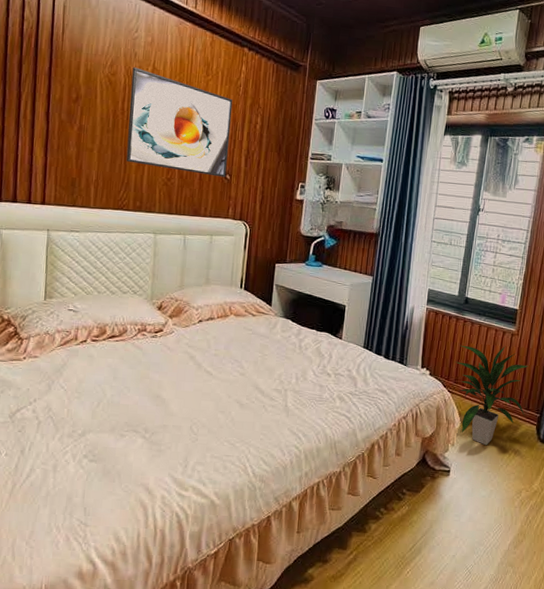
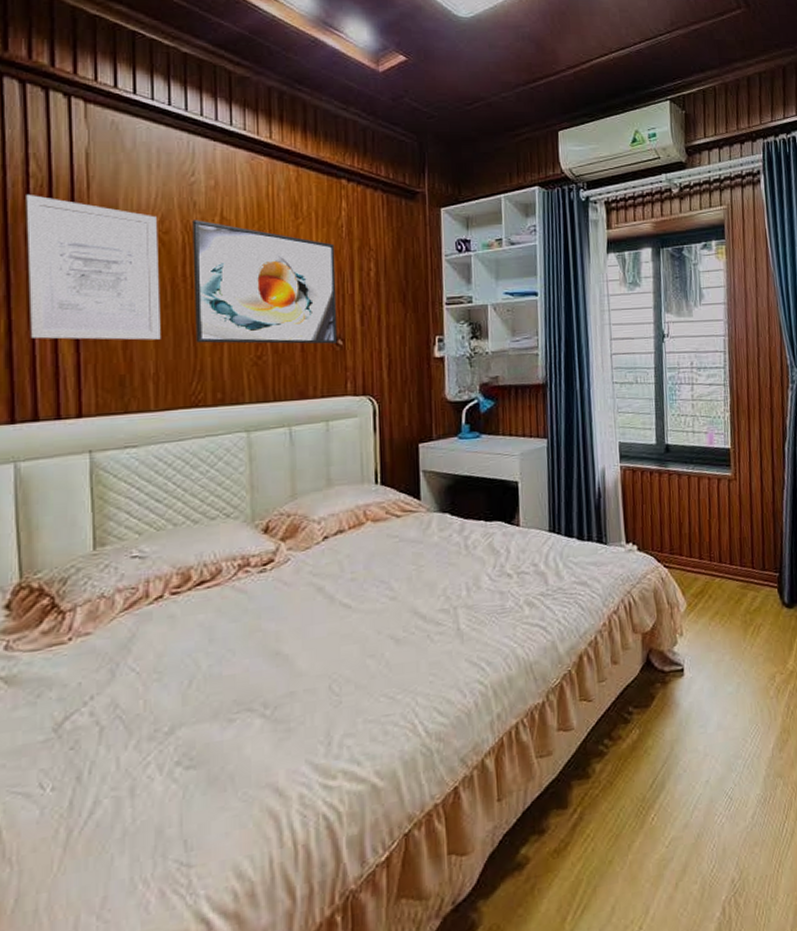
wall art: none [15,33,108,156] -> present [26,195,161,340]
indoor plant: present [454,345,529,446] -> none [666,495,763,627]

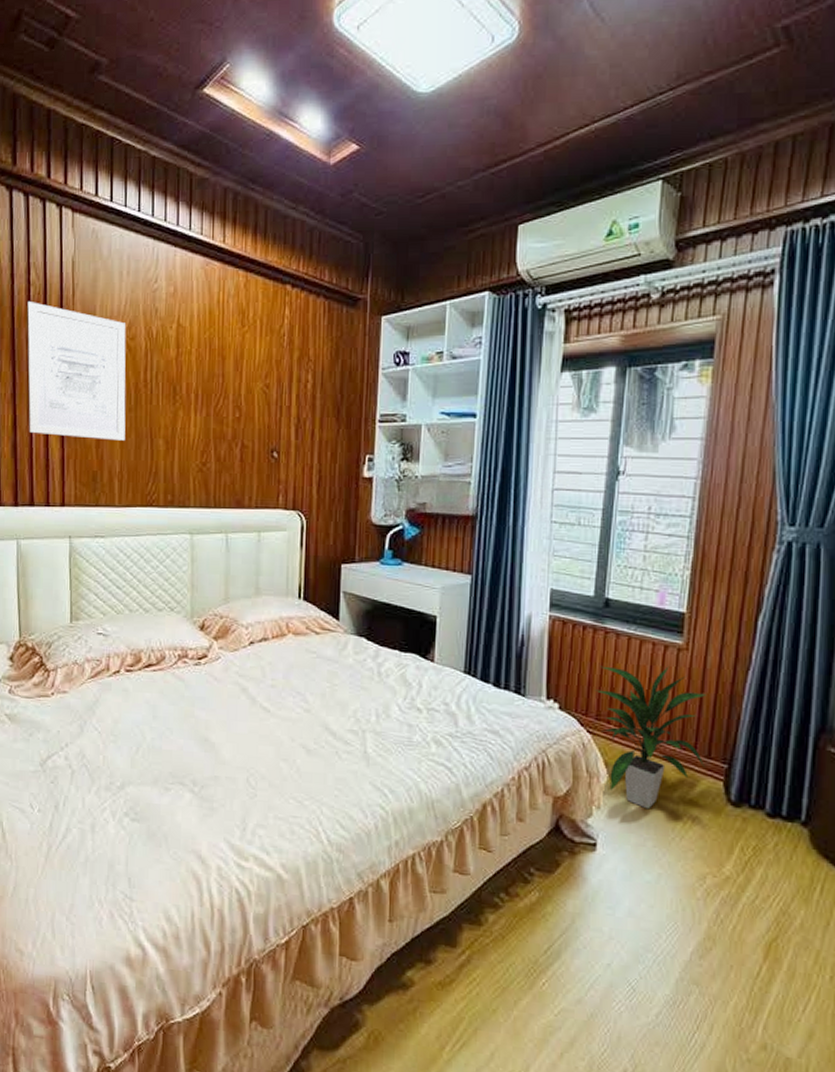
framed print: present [192,220,338,344] -> none [152,326,276,456]
indoor plant: none [666,495,763,627] -> present [594,665,707,810]

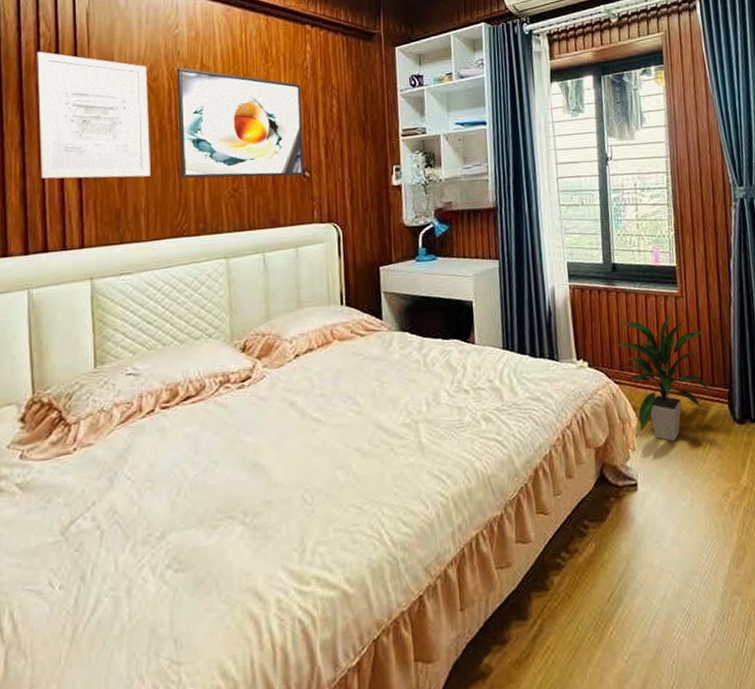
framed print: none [152,326,276,456] -> present [177,67,305,179]

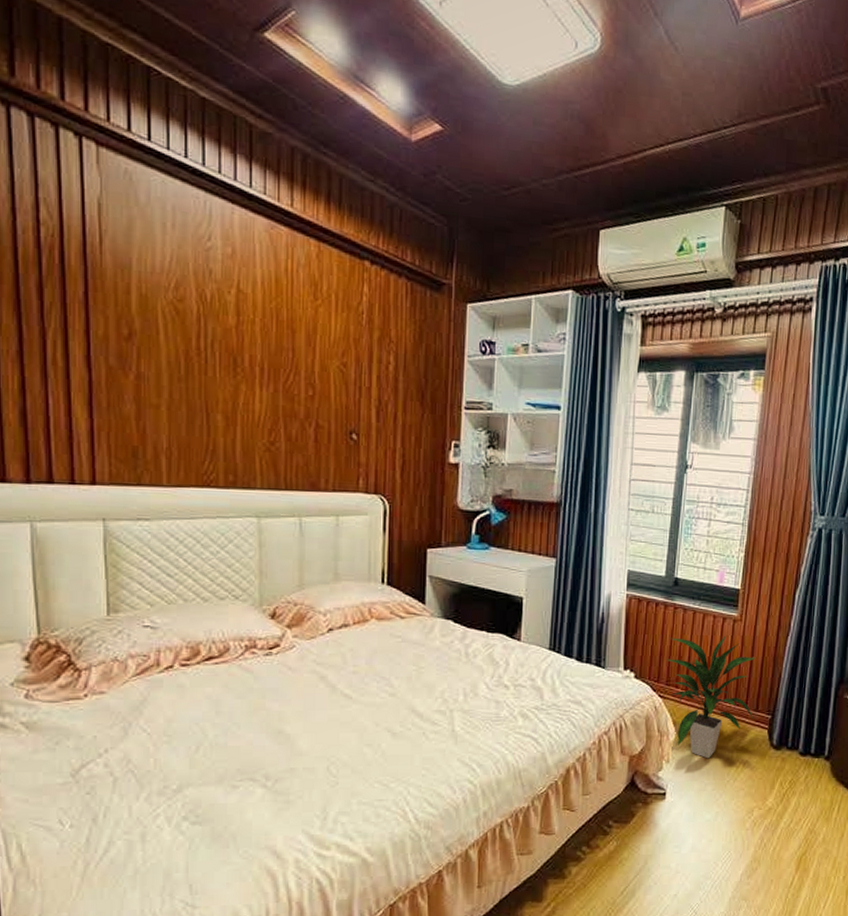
wall art: present [37,52,151,179] -> none [37,244,174,414]
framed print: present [177,67,305,179] -> none [207,289,354,438]

